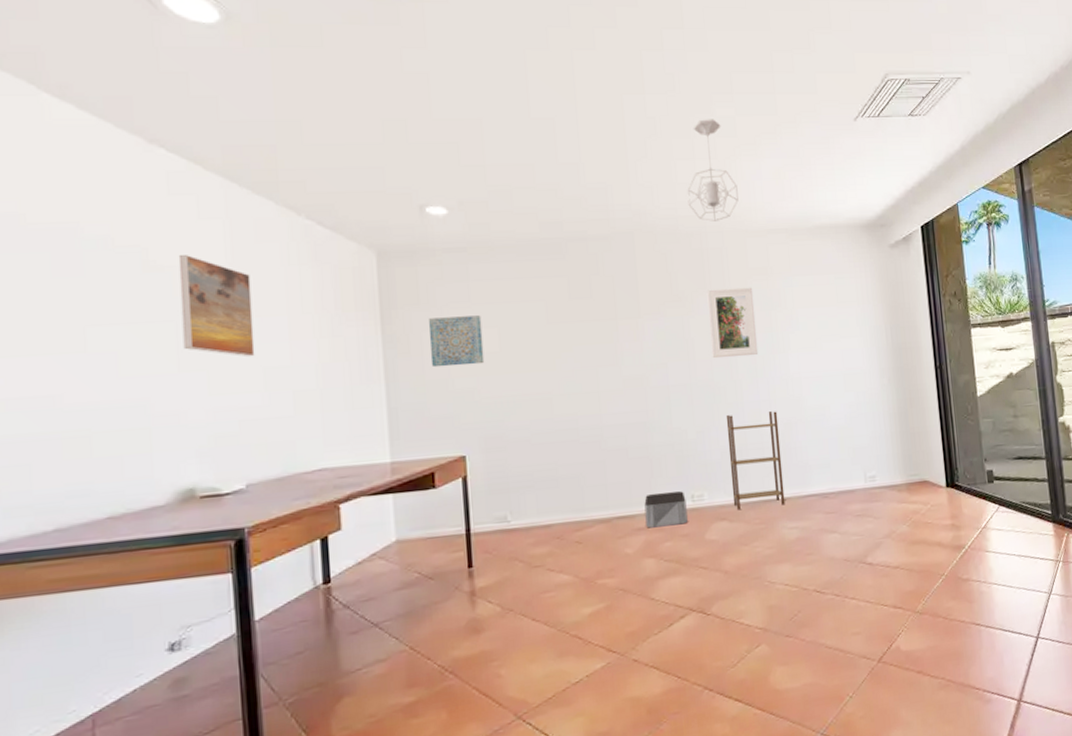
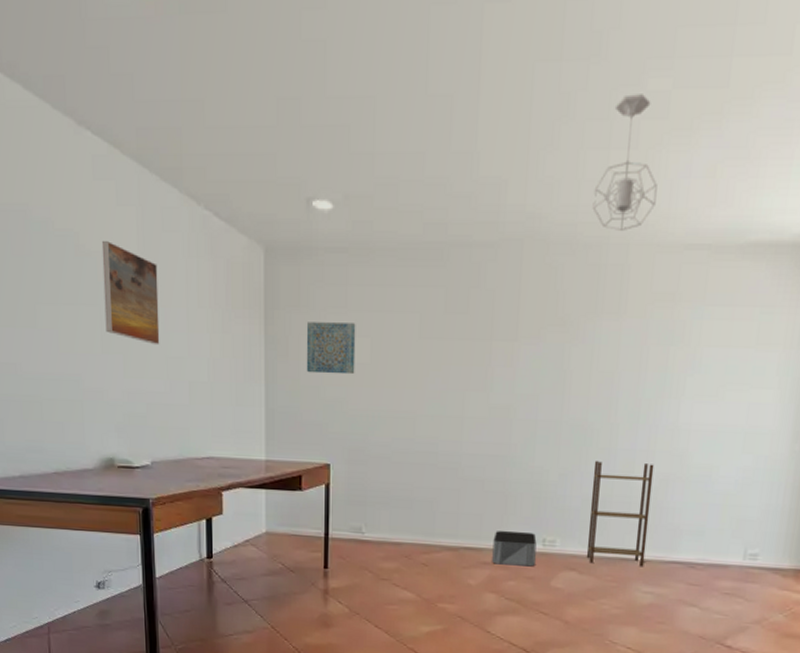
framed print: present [706,287,759,359] -> none [590,314,653,398]

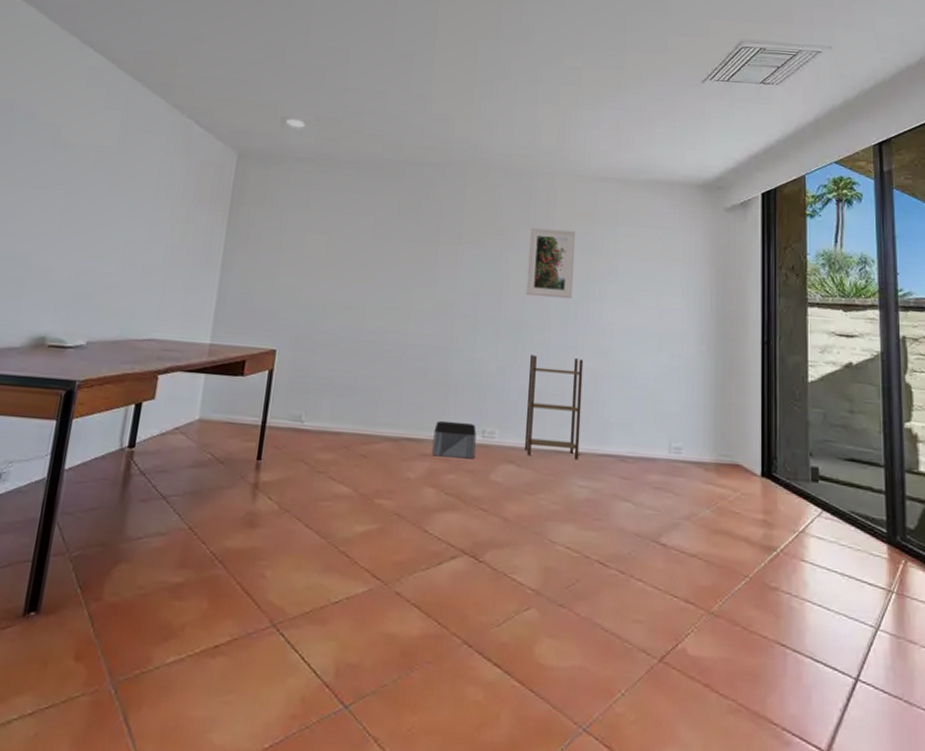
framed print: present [101,241,160,345] -> none [67,136,133,230]
wall art: present [306,322,356,375] -> none [263,218,316,267]
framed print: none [590,314,653,398] -> present [525,227,576,299]
pendant light: present [592,94,657,231] -> none [524,67,575,163]

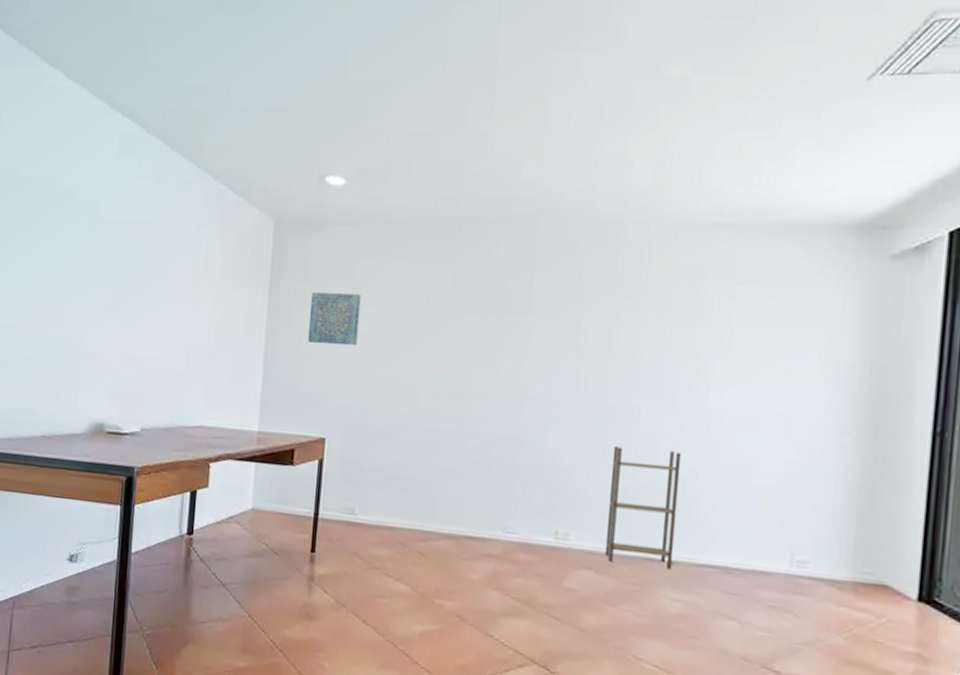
wall art: none [263,218,316,267] -> present [307,292,362,346]
storage bin: present [432,420,477,459] -> none [497,518,548,563]
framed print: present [525,227,576,299] -> none [608,291,677,380]

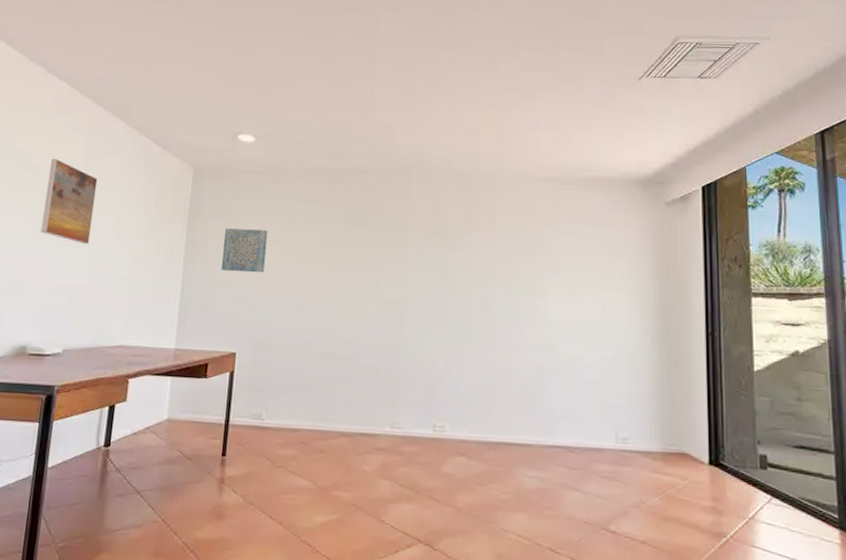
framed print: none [112,212,169,312] -> present [40,159,98,245]
shelving unit: present [604,446,682,570] -> none [473,351,529,452]

